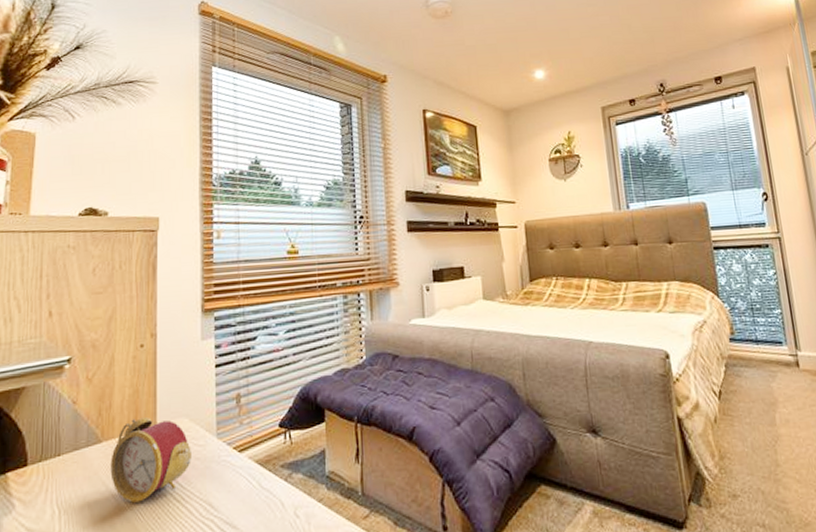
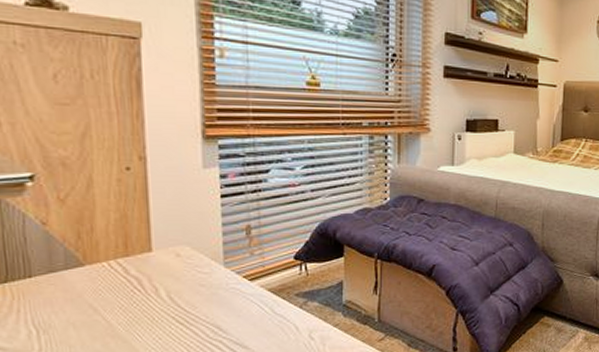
alarm clock: present [110,417,191,503] -> none [97,243,195,324]

